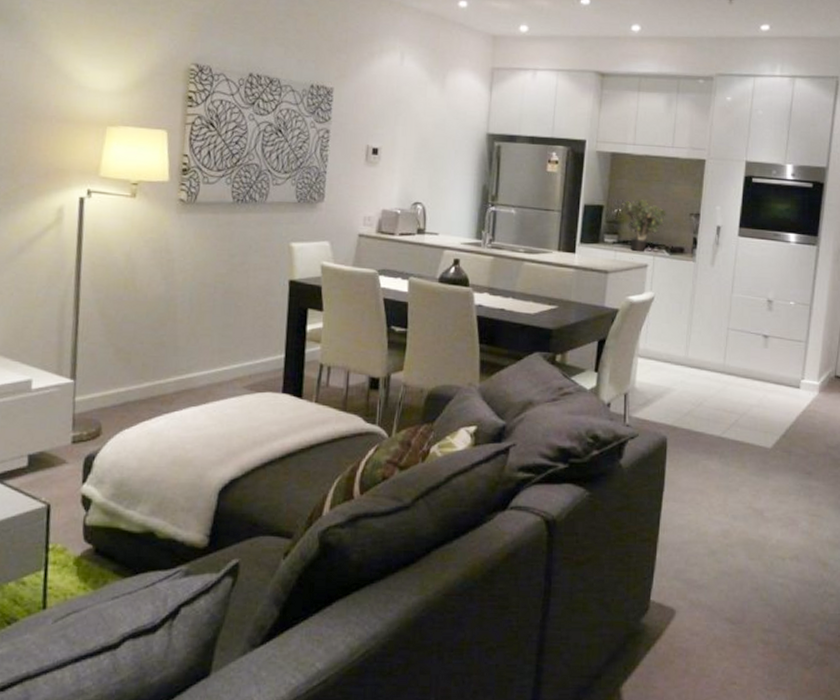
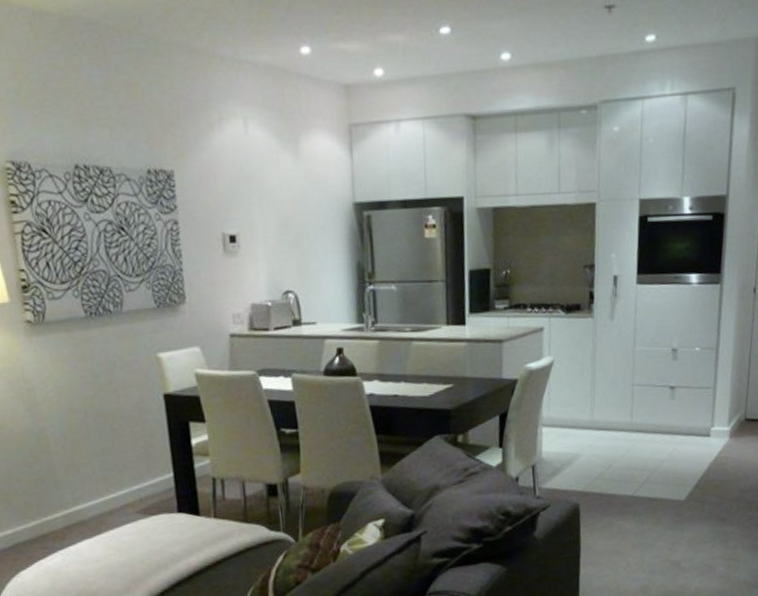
potted plant: present [622,199,666,252] -> none [510,256,559,316]

